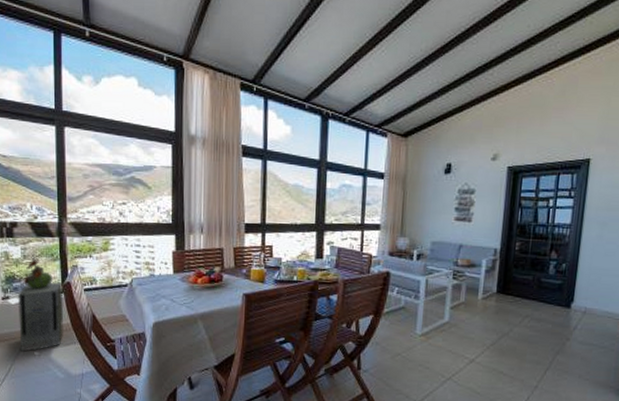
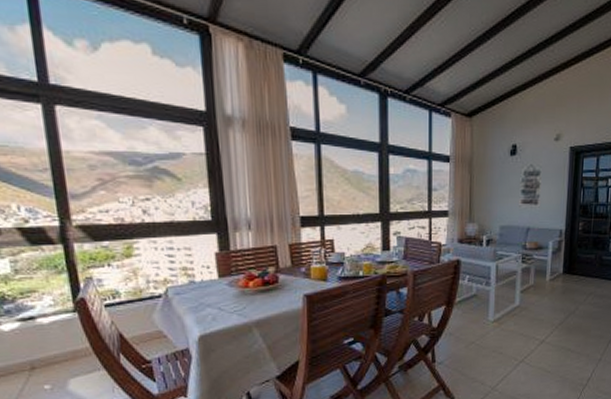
air purifier: present [17,282,64,352] -> none [11,299,82,387]
potted cactus: present [23,253,52,289] -> none [17,266,60,309]

